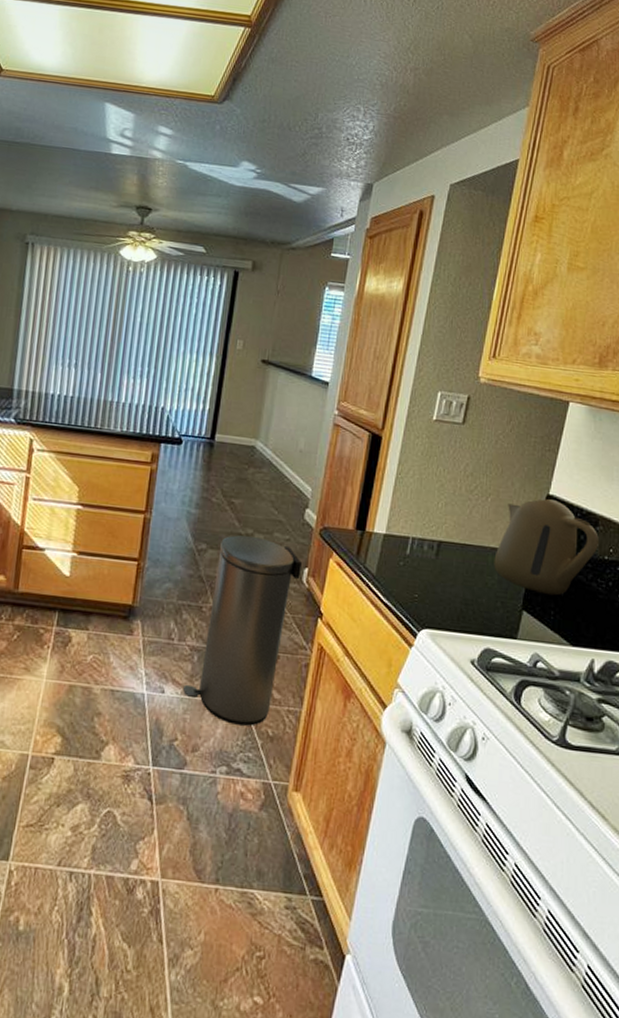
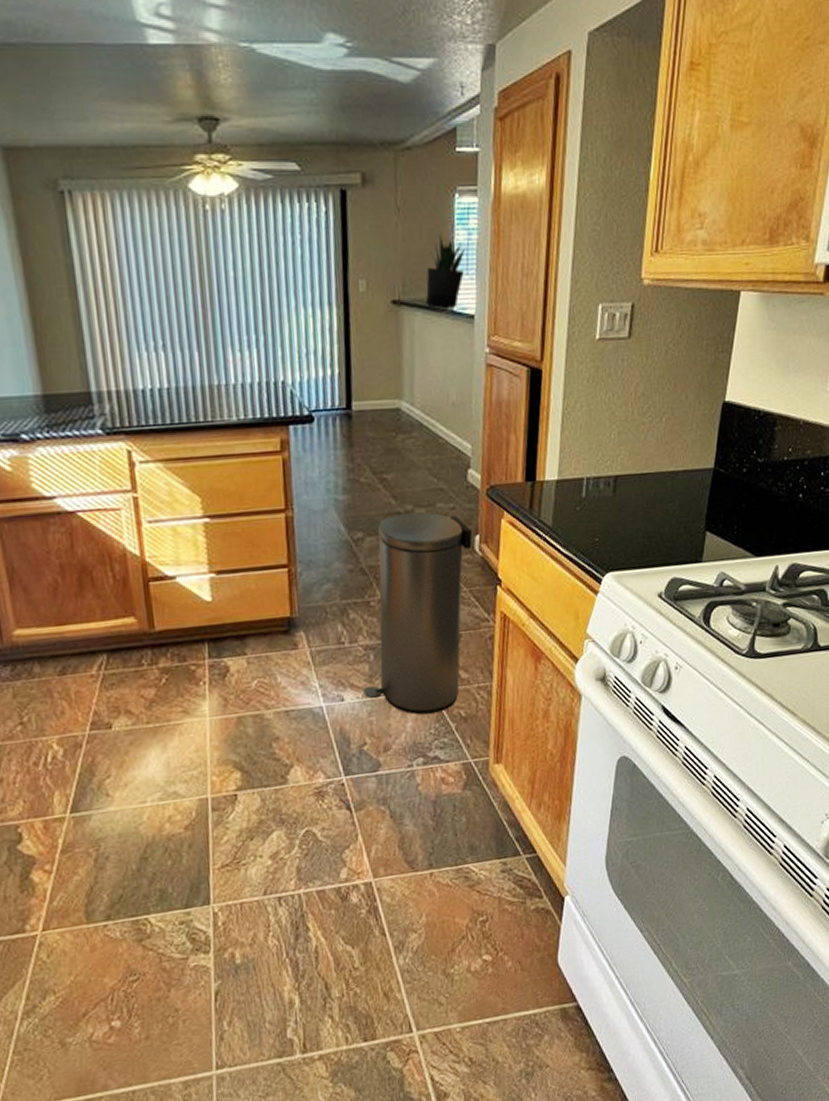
planter: none [289,316,329,375] -> present [425,235,466,309]
kettle: present [493,499,600,596] -> none [673,406,779,511]

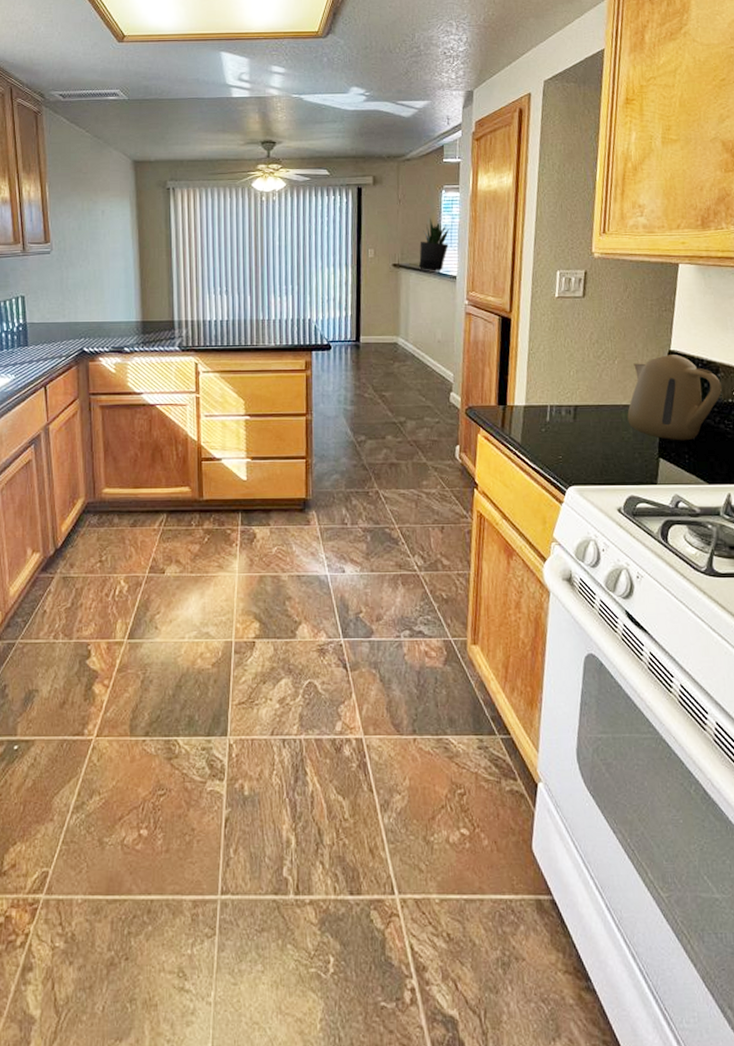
pedal bin: present [362,512,473,715] -> none [360,424,454,592]
kettle: none [673,406,779,511] -> present [627,355,723,441]

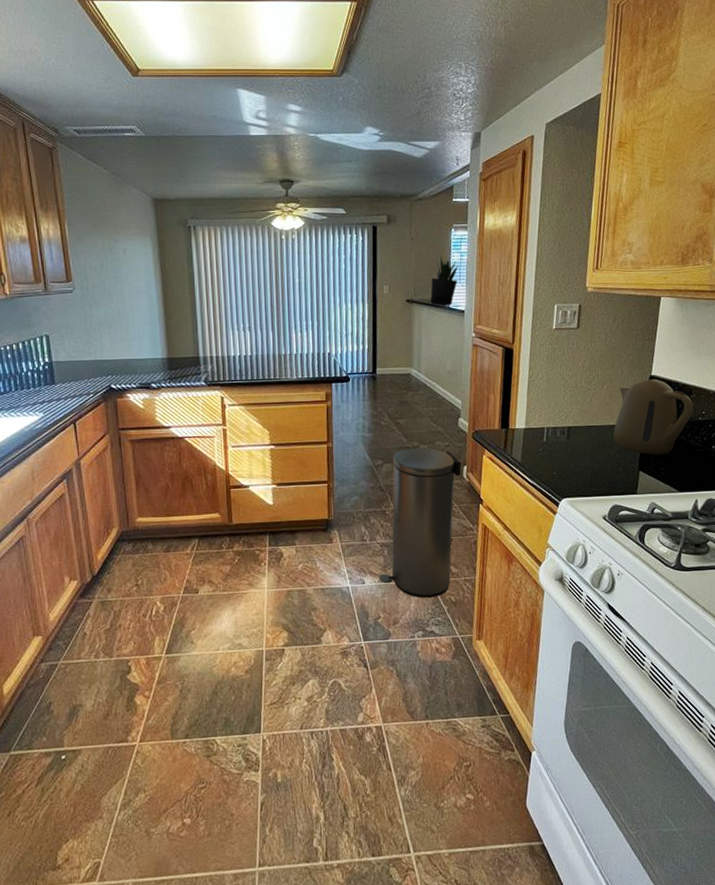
pedal bin: none [360,424,454,592] -> present [379,448,462,598]

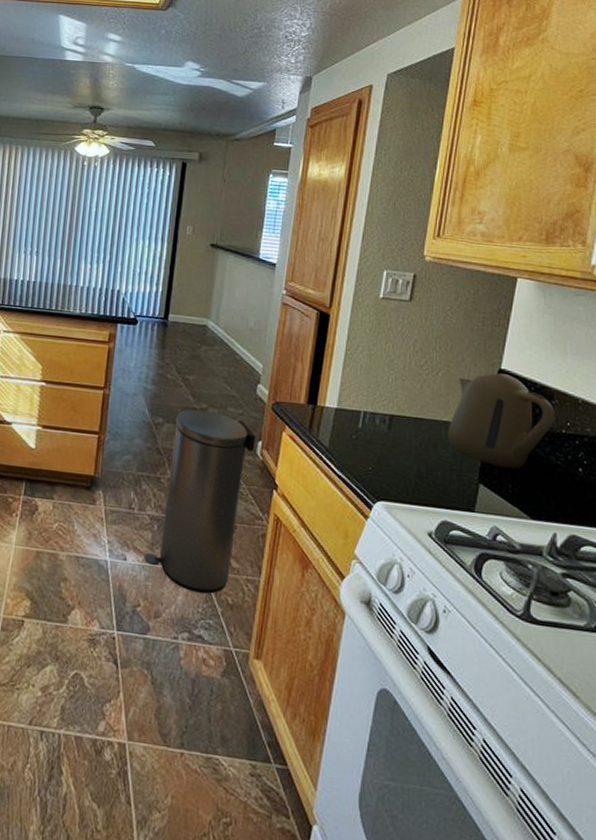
planter: present [430,256,459,306] -> none [237,202,274,257]

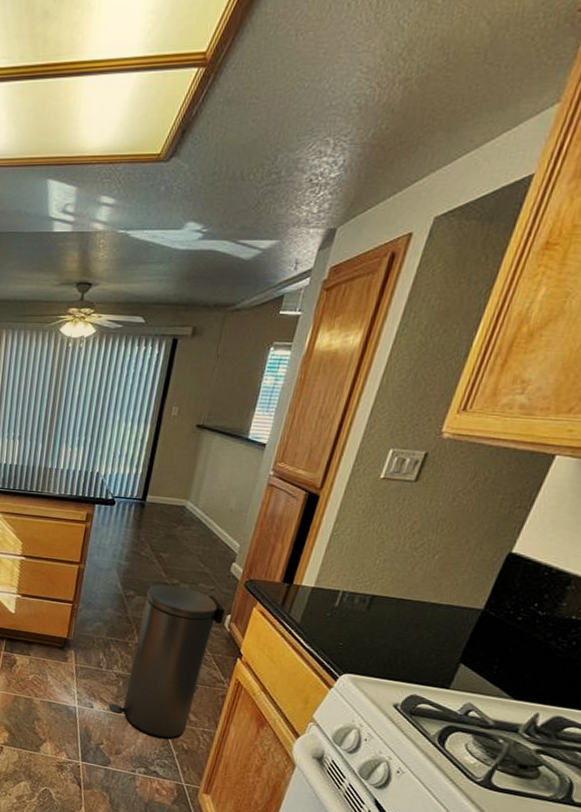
kettle: present [447,373,556,469] -> none [432,557,569,652]

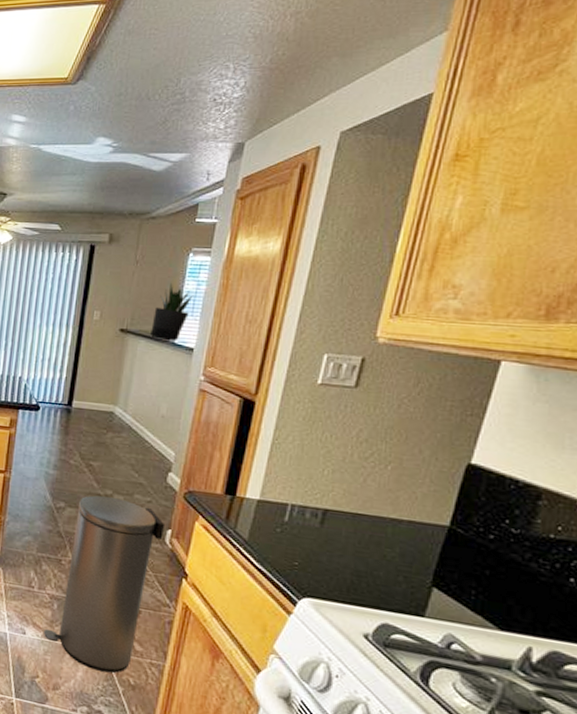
planter: none [225,378,271,437] -> present [149,283,194,341]

